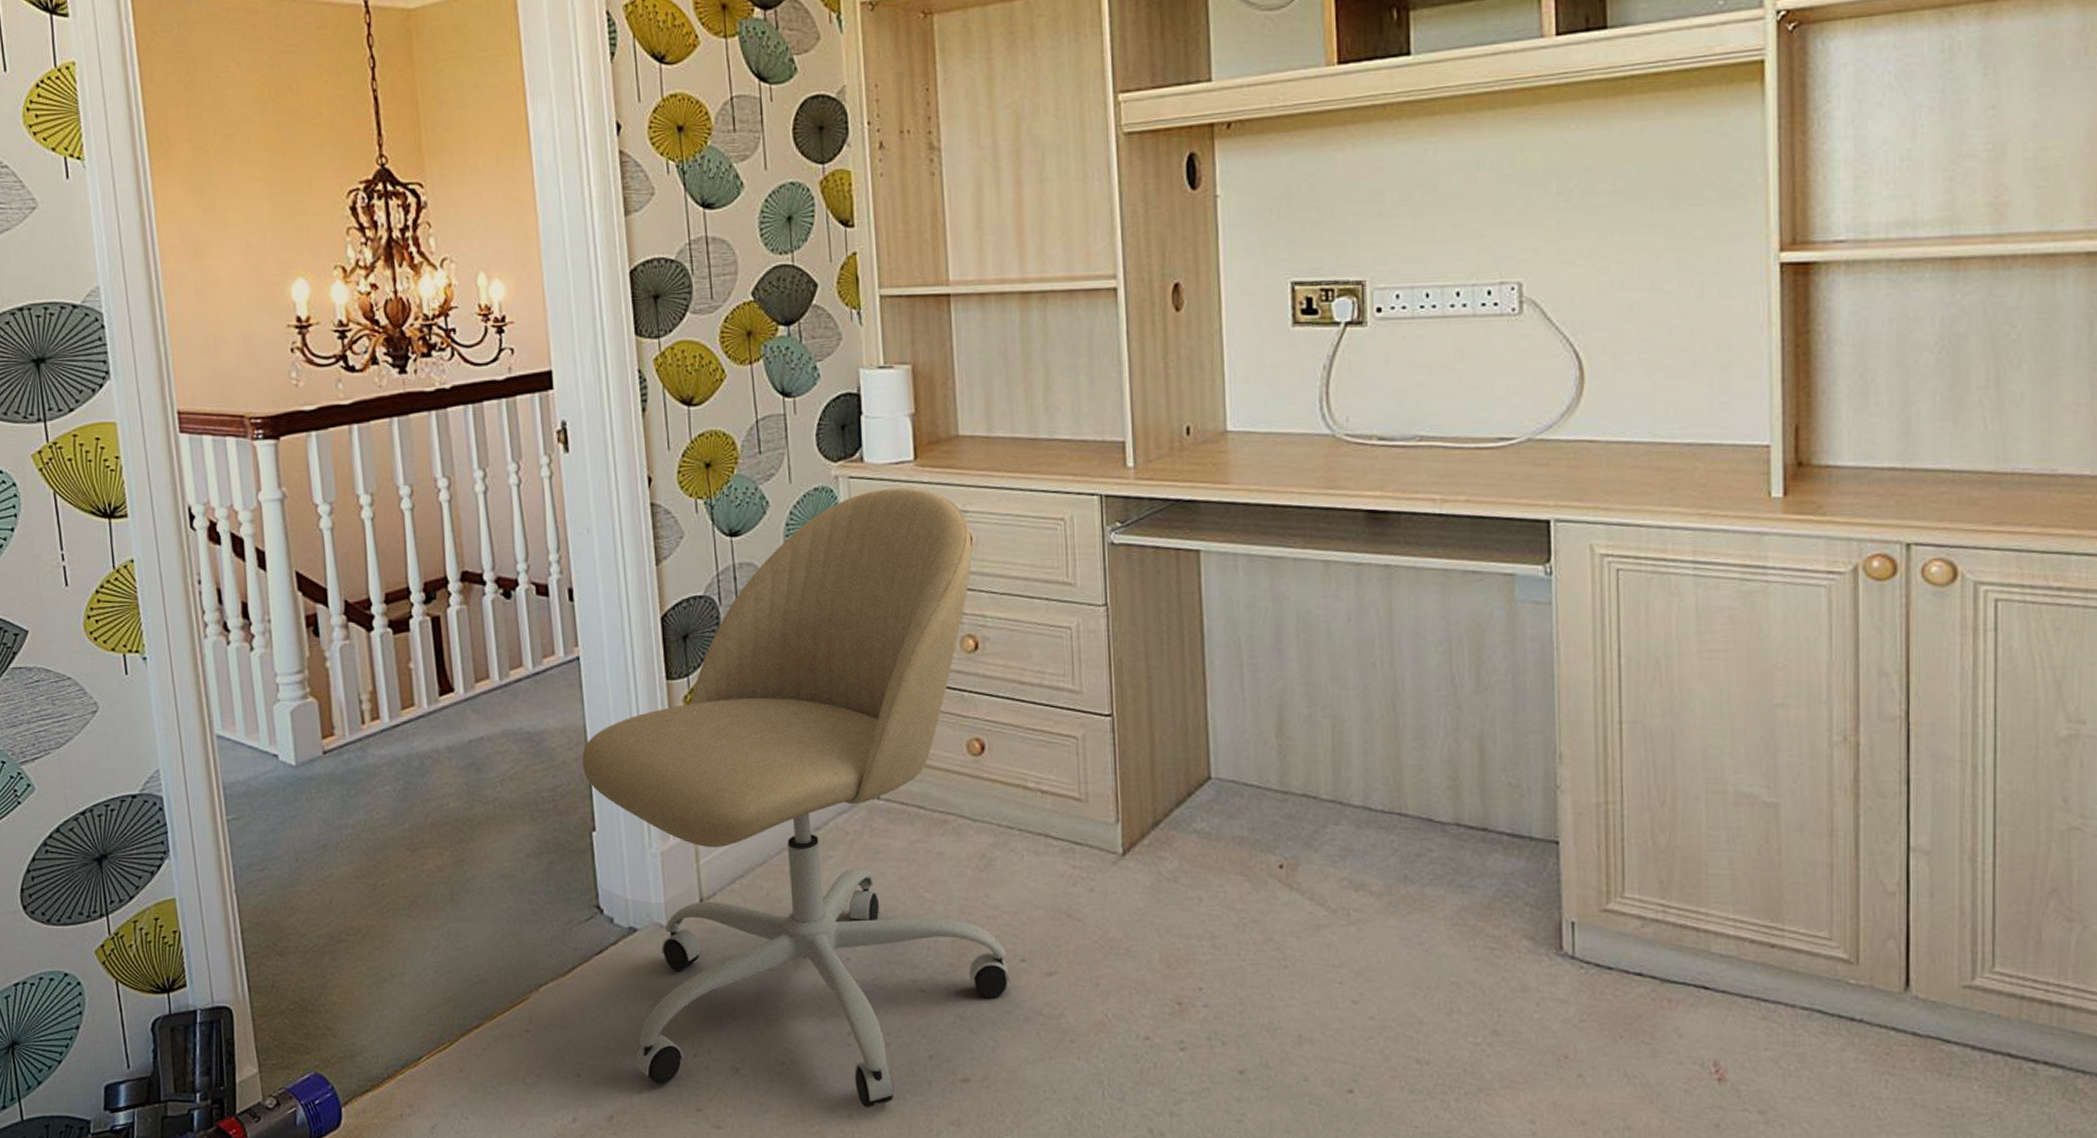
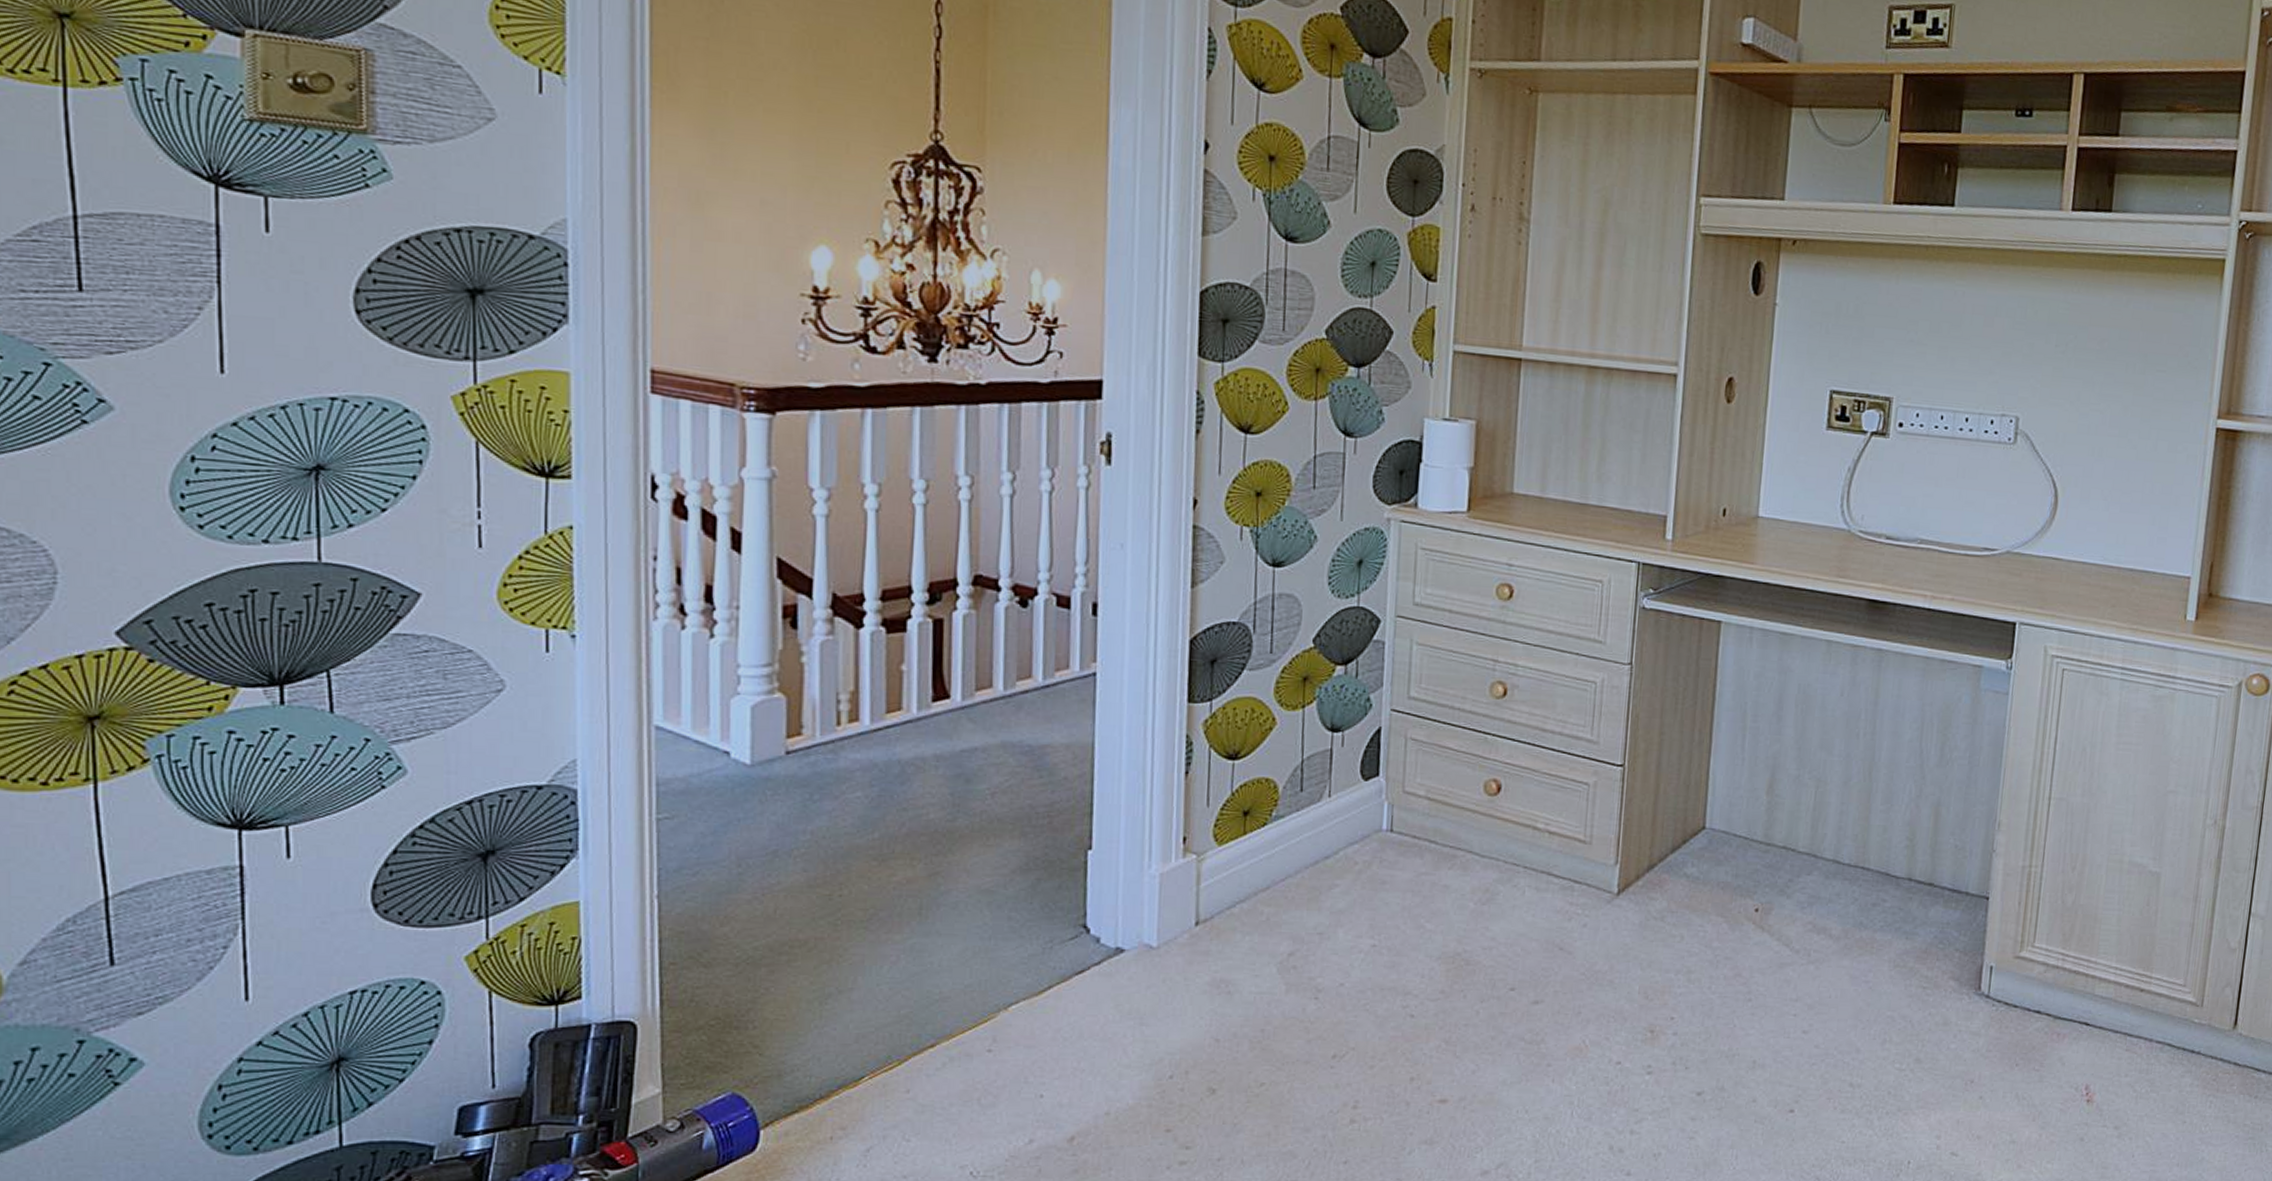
office chair: present [582,488,1010,1108] -> none [1085,535,1513,1128]

